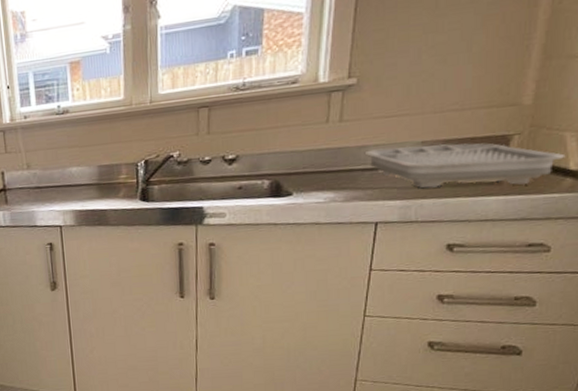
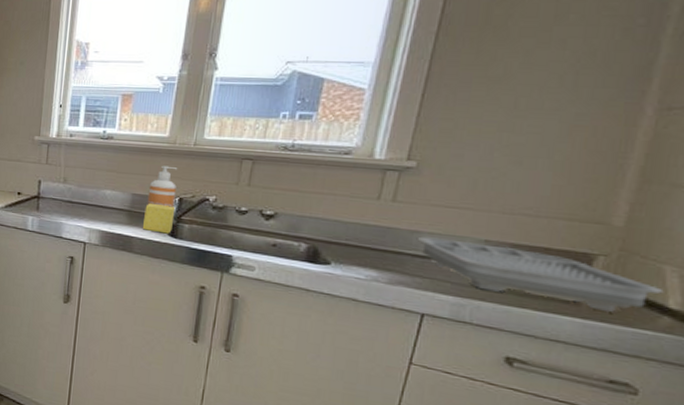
soap dispenser: none [113,129,141,175] -> present [147,165,178,207]
sponge: none [113,170,143,200] -> present [143,203,176,234]

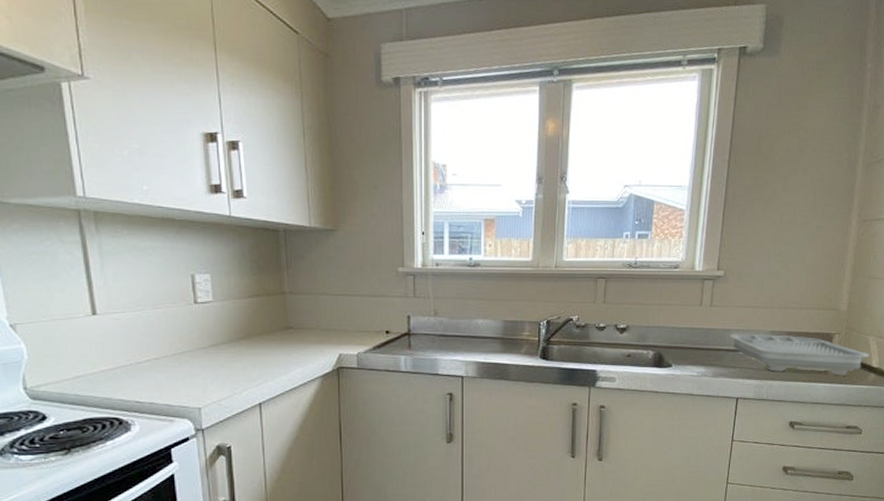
sponge: present [143,203,176,234] -> none [517,328,544,357]
soap dispenser: present [147,165,178,207] -> none [518,289,543,332]

